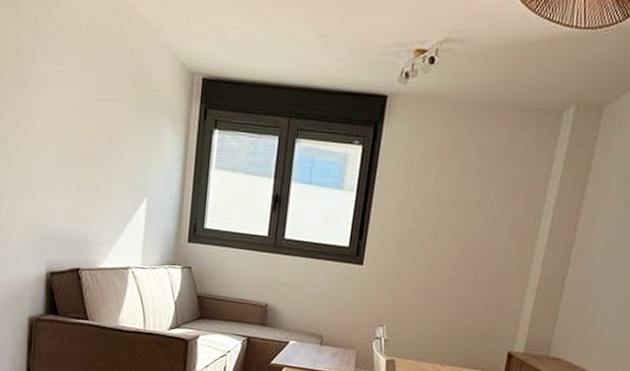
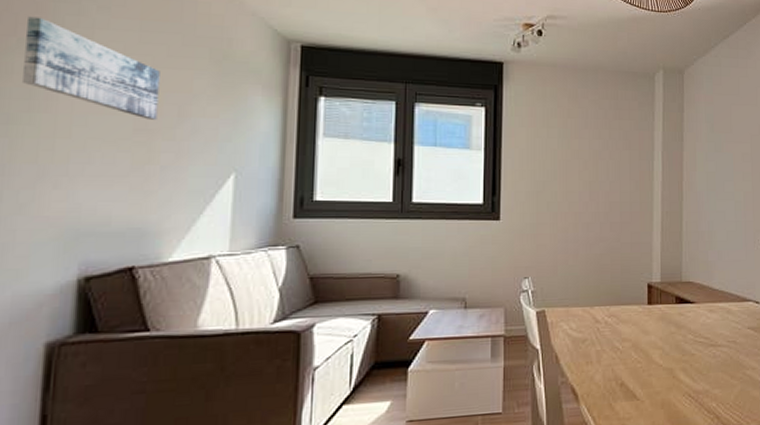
wall art: none [12,54,98,147] -> present [23,16,160,120]

